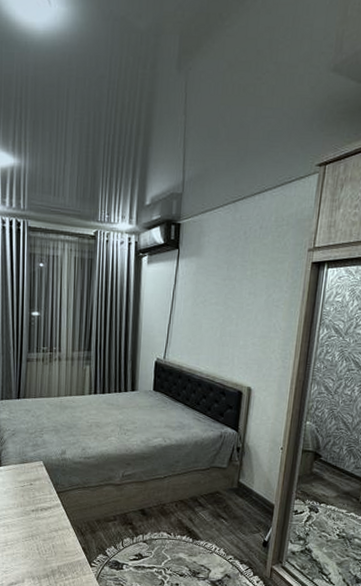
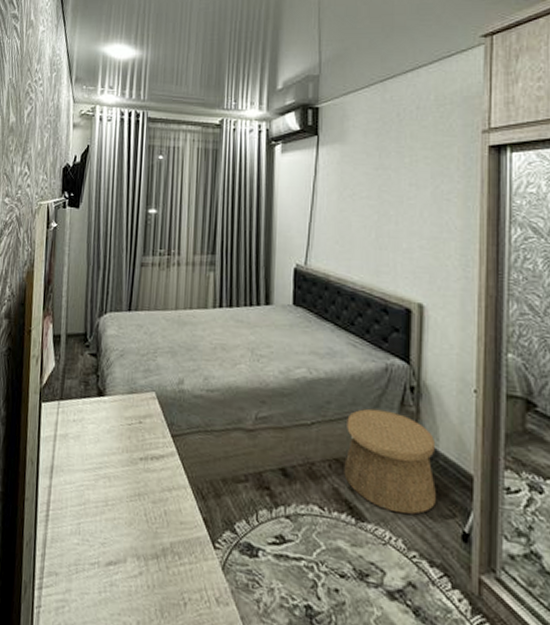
basket: none [186,464,251,533] -> present [344,408,436,515]

